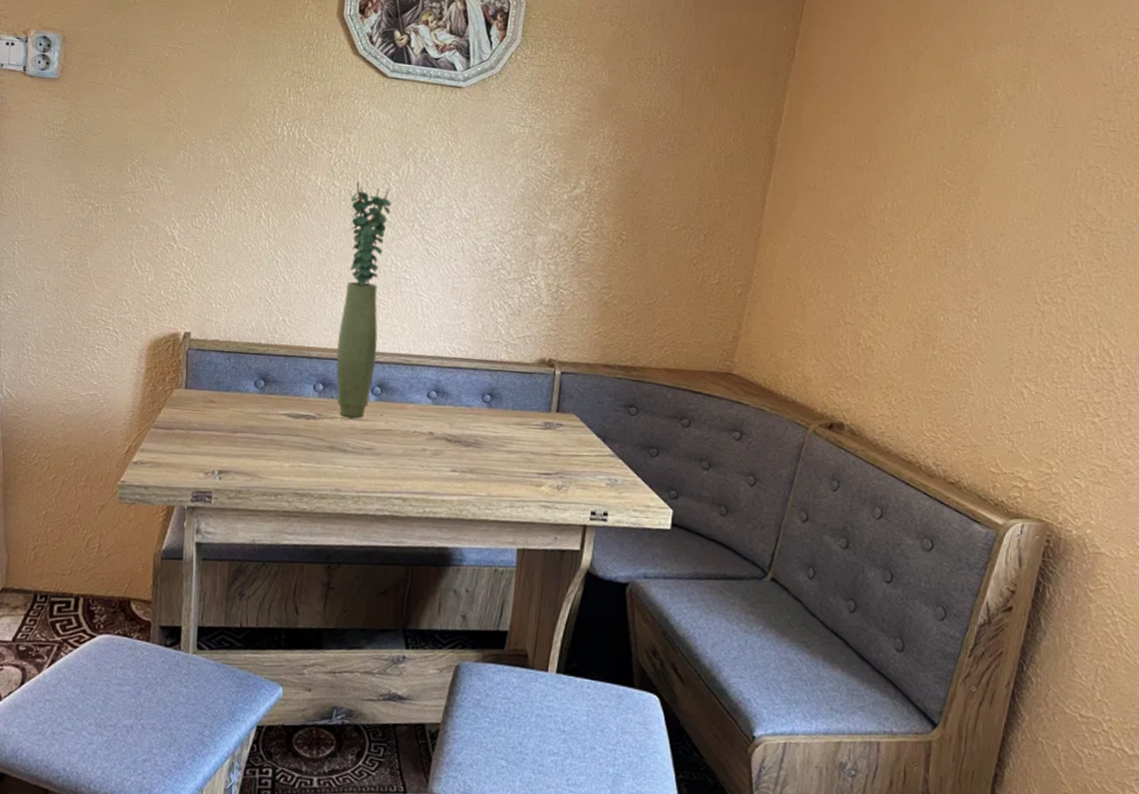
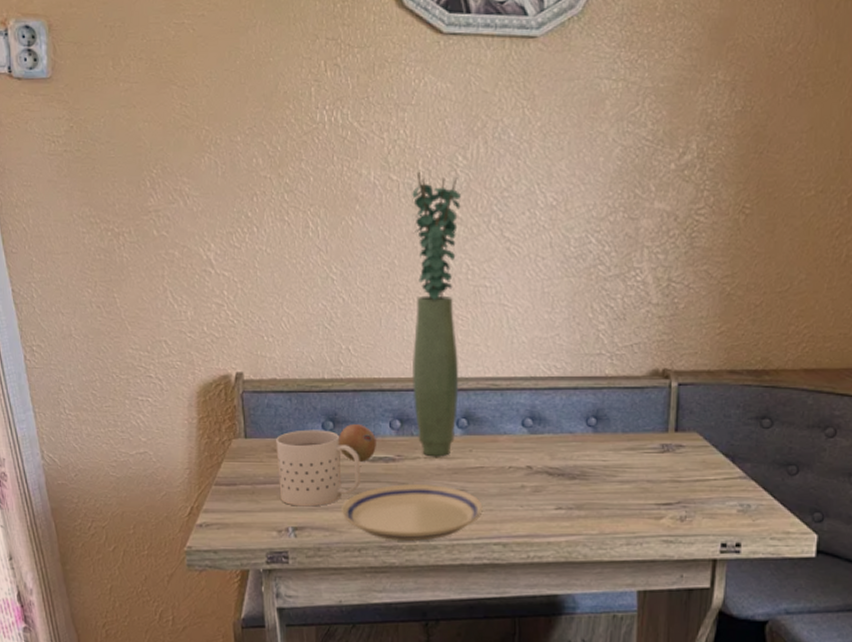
mug: none [210,385,285,454] -> present [276,429,360,507]
plate: none [264,439,388,491] -> present [342,484,483,541]
fruit: none [267,383,301,417] -> present [339,423,376,462]

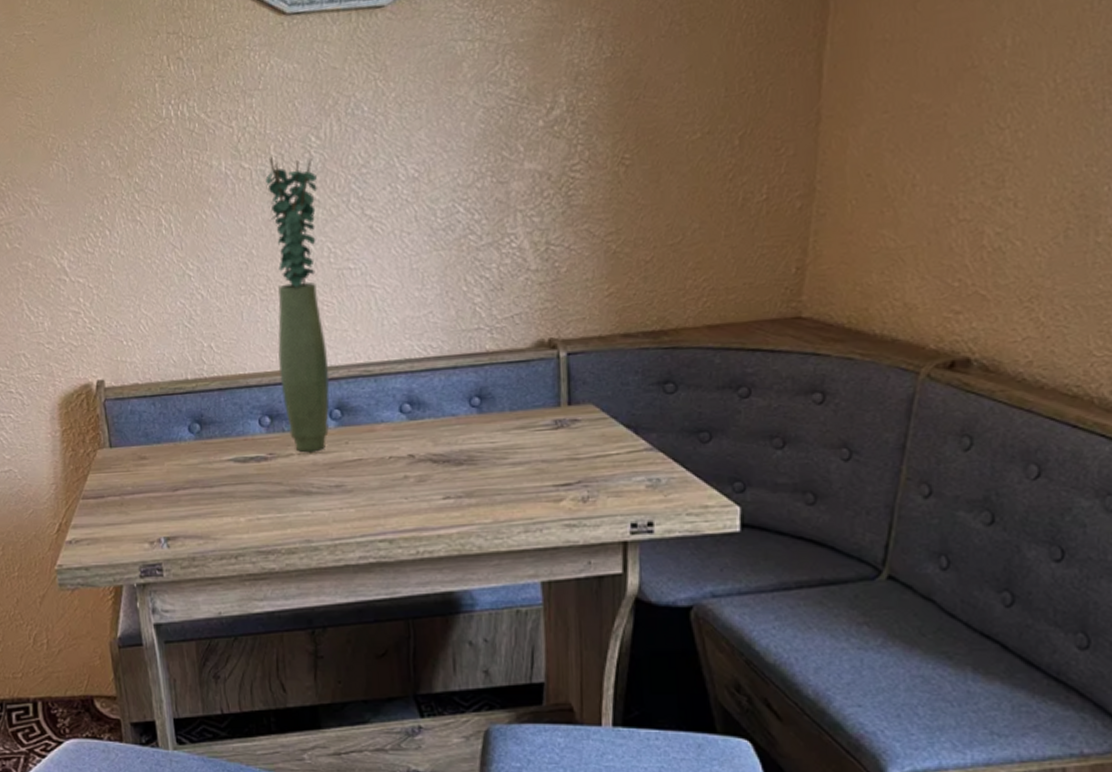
mug: present [276,429,360,507] -> none [142,433,232,515]
fruit: present [339,423,376,462] -> none [207,423,247,464]
plate: present [342,484,483,541] -> none [215,482,365,544]

